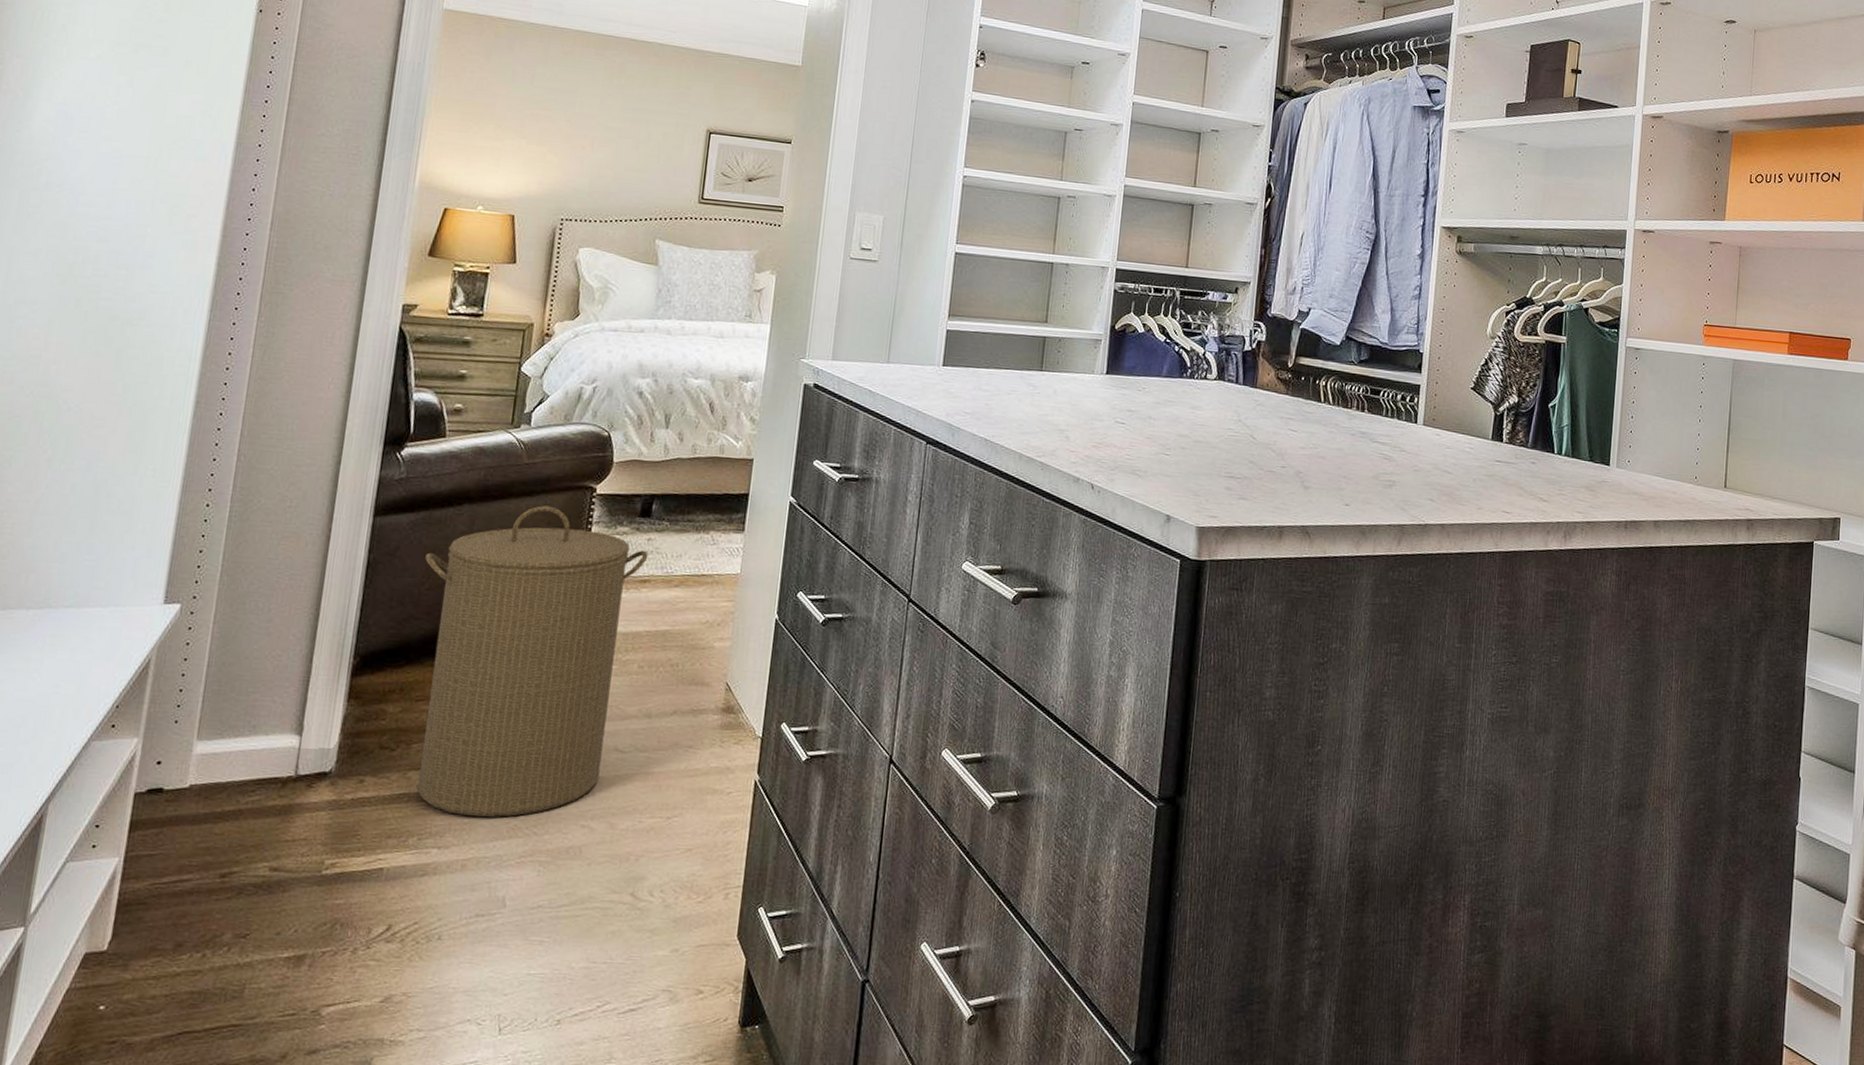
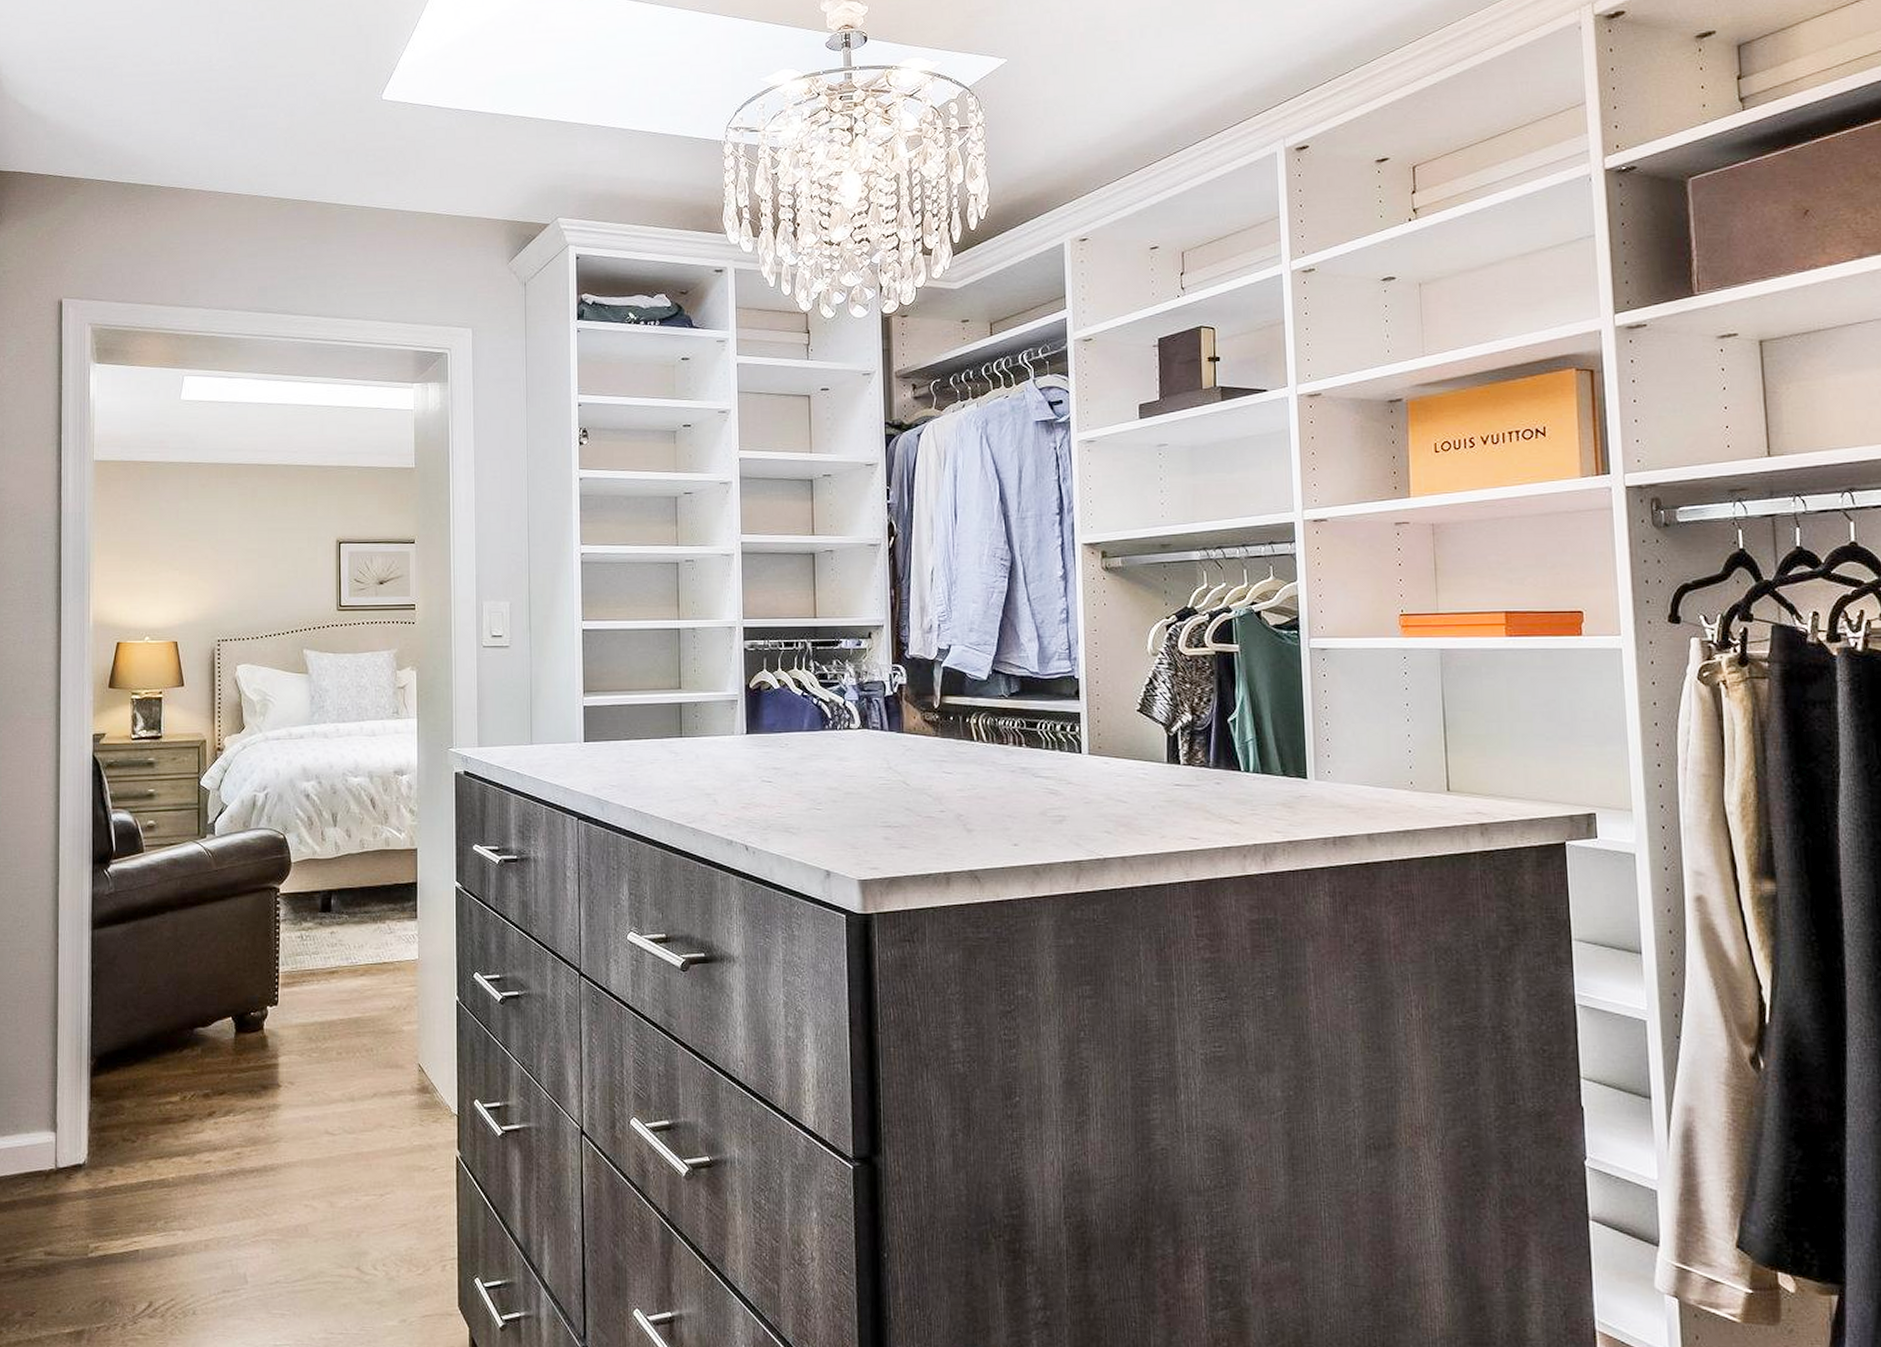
laundry hamper: present [416,505,649,817] -> none [140,908,333,1200]

